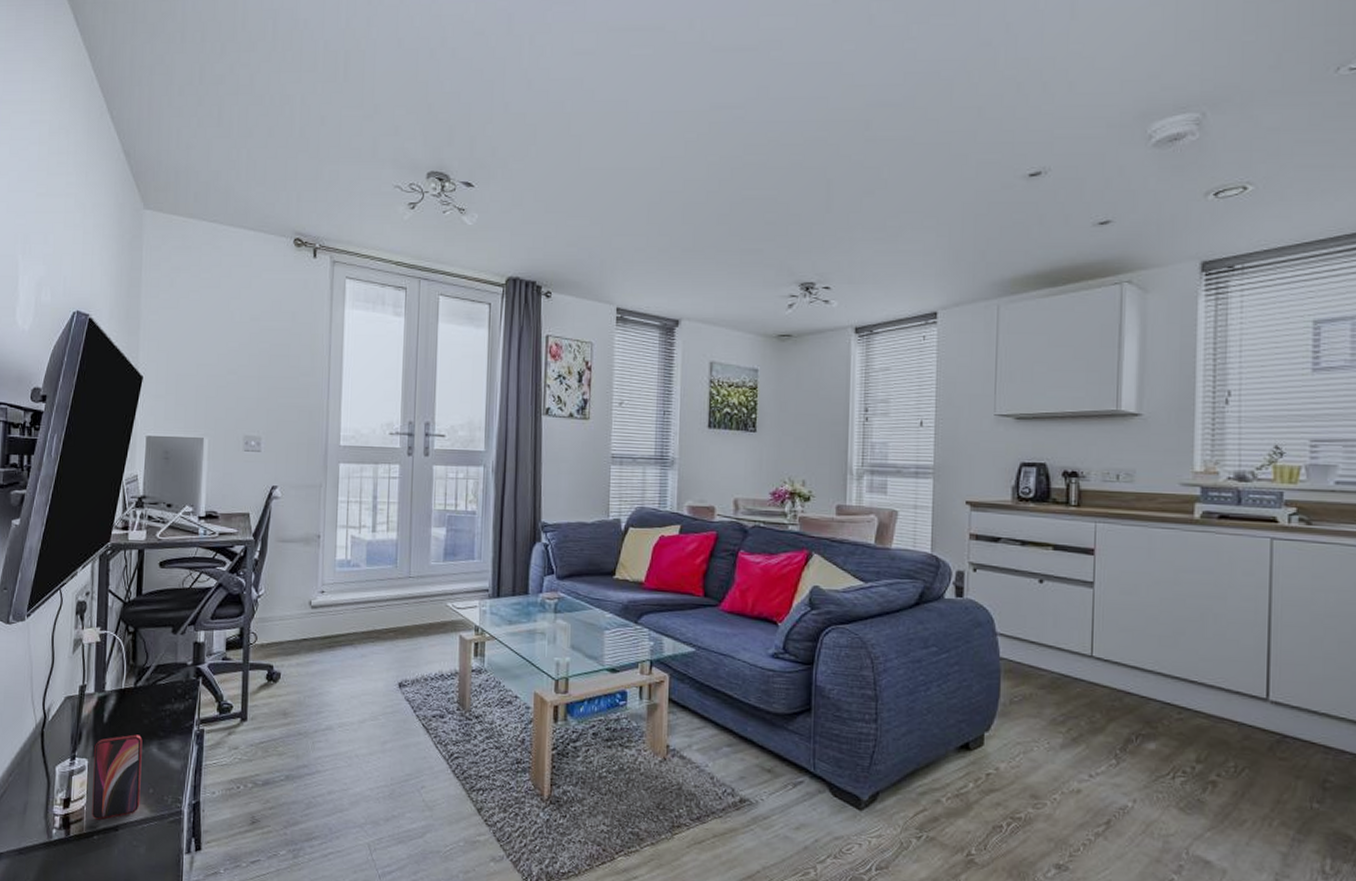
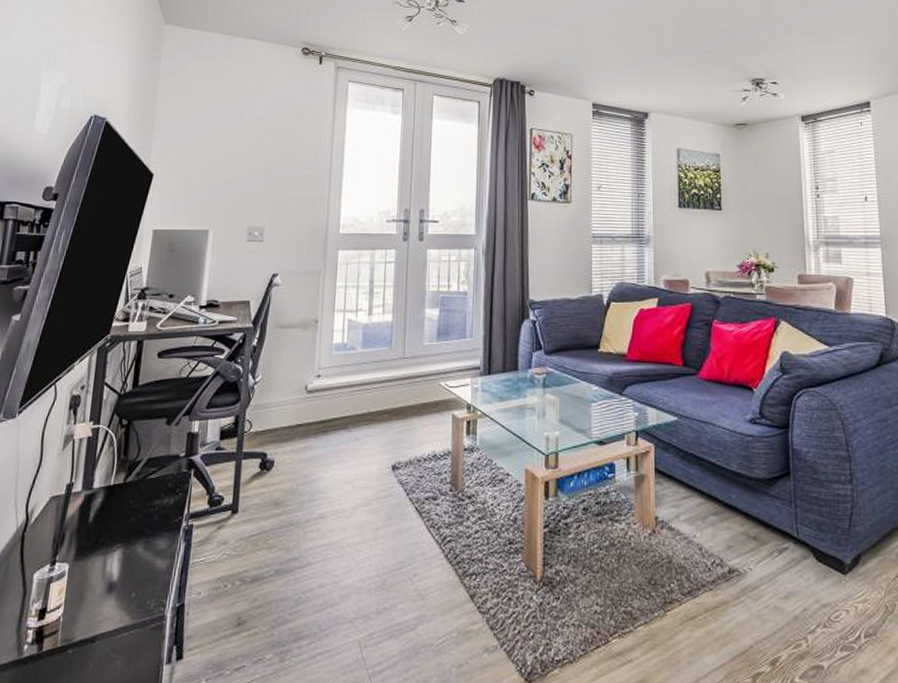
smartphone: present [92,734,143,820] -> none [68,534,129,631]

